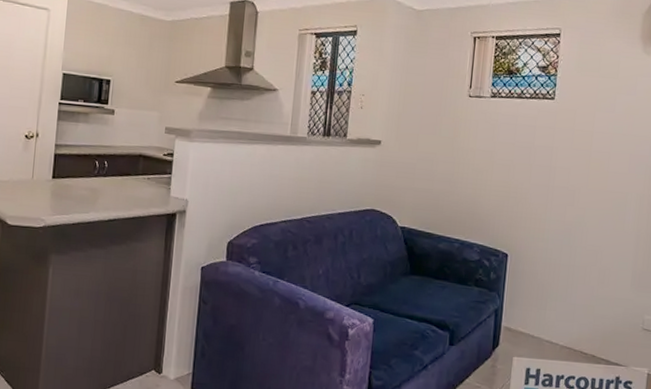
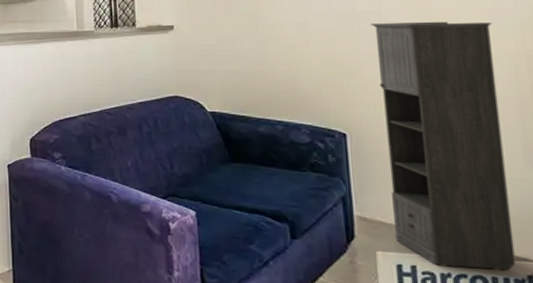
storage cabinet: none [529,158,631,373] -> present [370,21,516,271]

